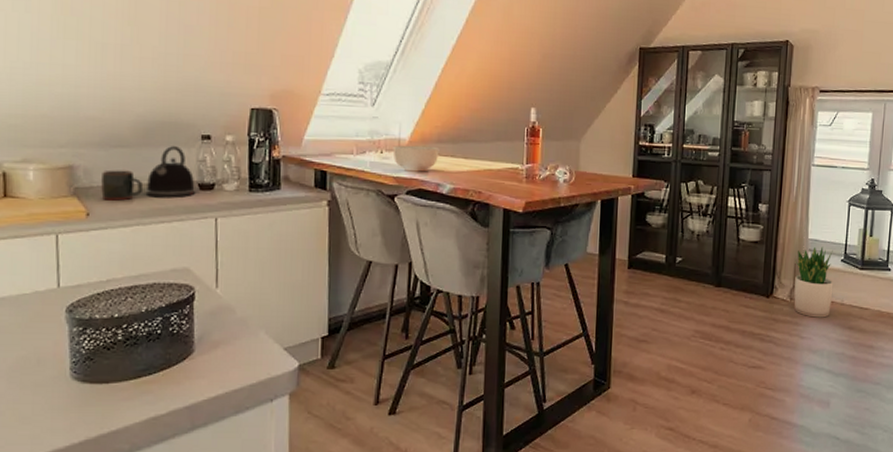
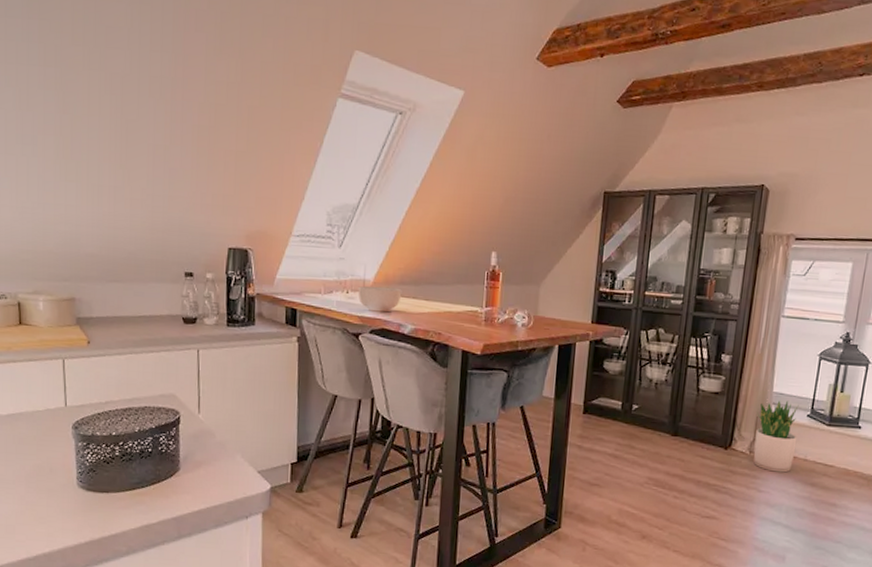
mug: present [101,170,143,201] -> none [99,302,134,331]
kettle: present [145,145,195,198] -> none [137,281,180,330]

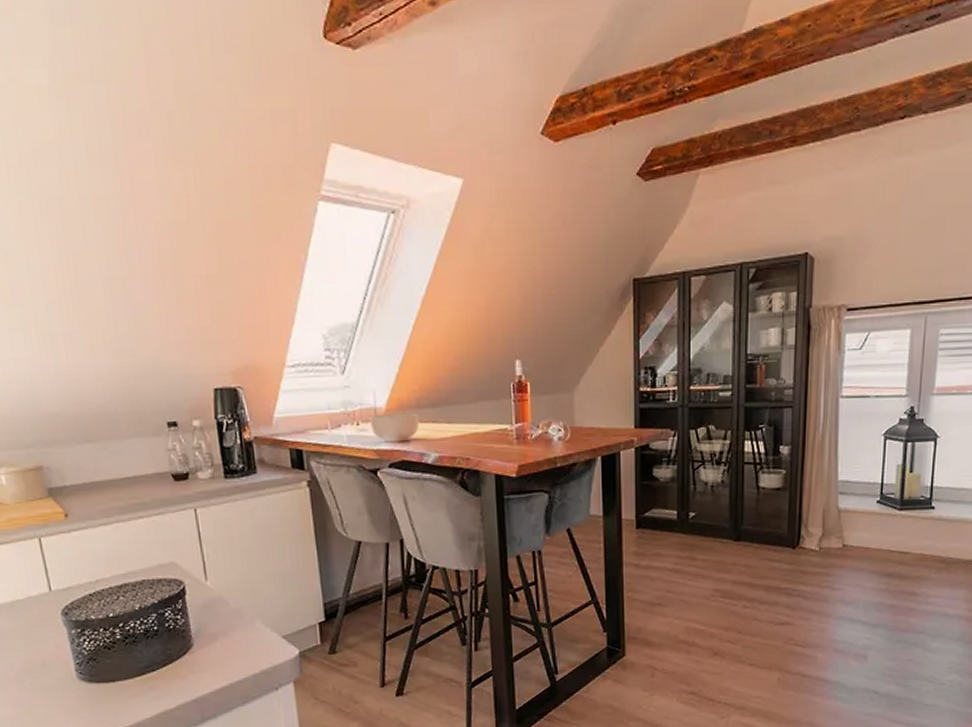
planter: present [753,400,799,473] -> none [823,488,869,567]

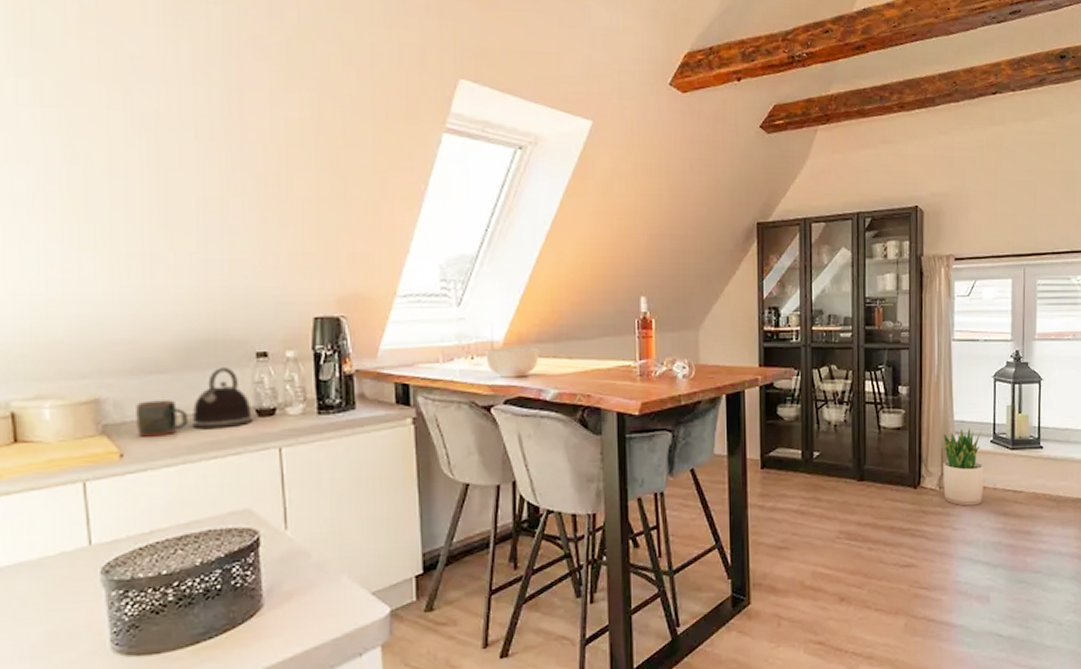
mug: none [73,466,117,499] -> present [136,400,188,437]
kettle: none [119,435,170,493] -> present [191,366,252,430]
planter: none [823,488,869,567] -> present [941,428,984,506]

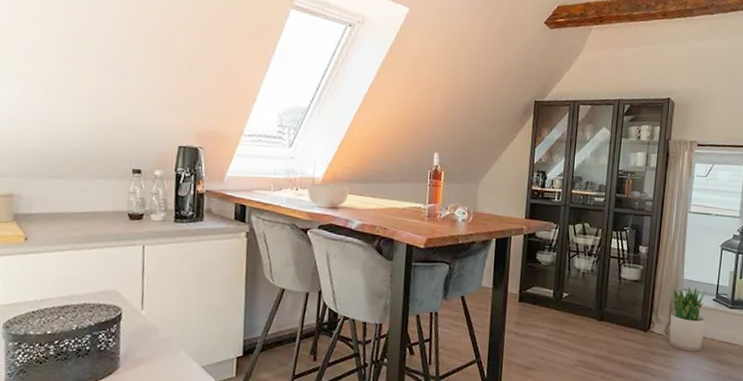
mug: present [136,400,188,437] -> none [39,198,77,227]
kettle: present [191,366,252,430] -> none [79,177,125,226]

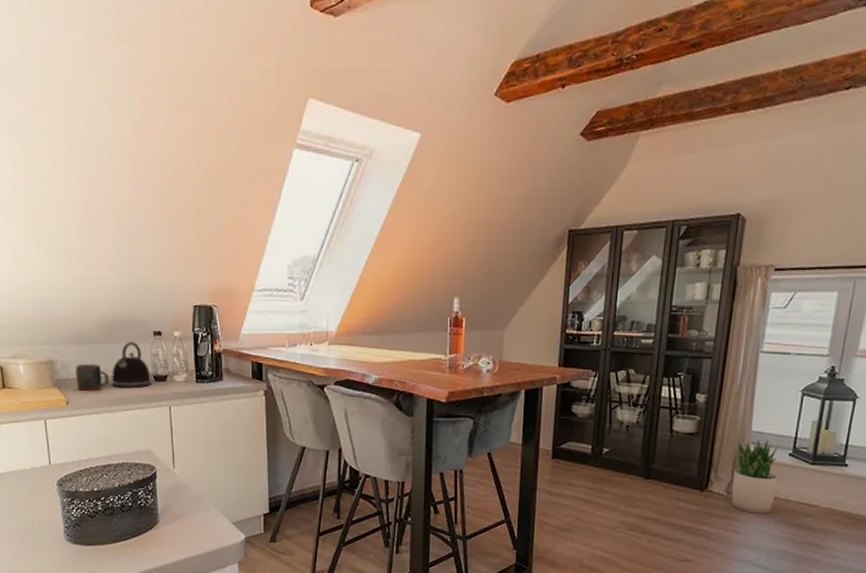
mug: none [39,198,77,227] -> present [75,364,109,391]
kettle: none [79,177,125,226] -> present [111,341,151,389]
bowl: present [307,183,350,209] -> none [321,337,365,363]

